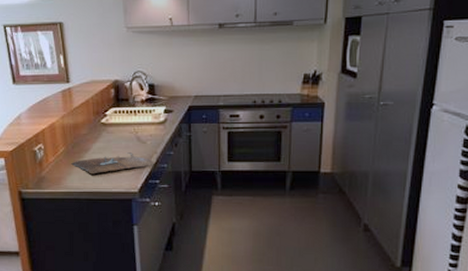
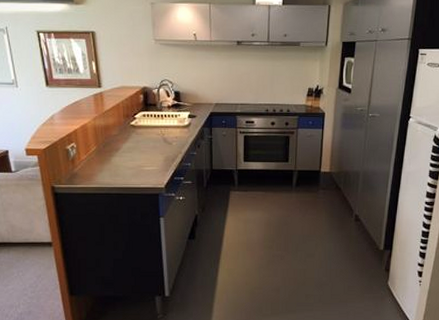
cutting board: present [71,152,156,175] -> none [102,152,180,172]

